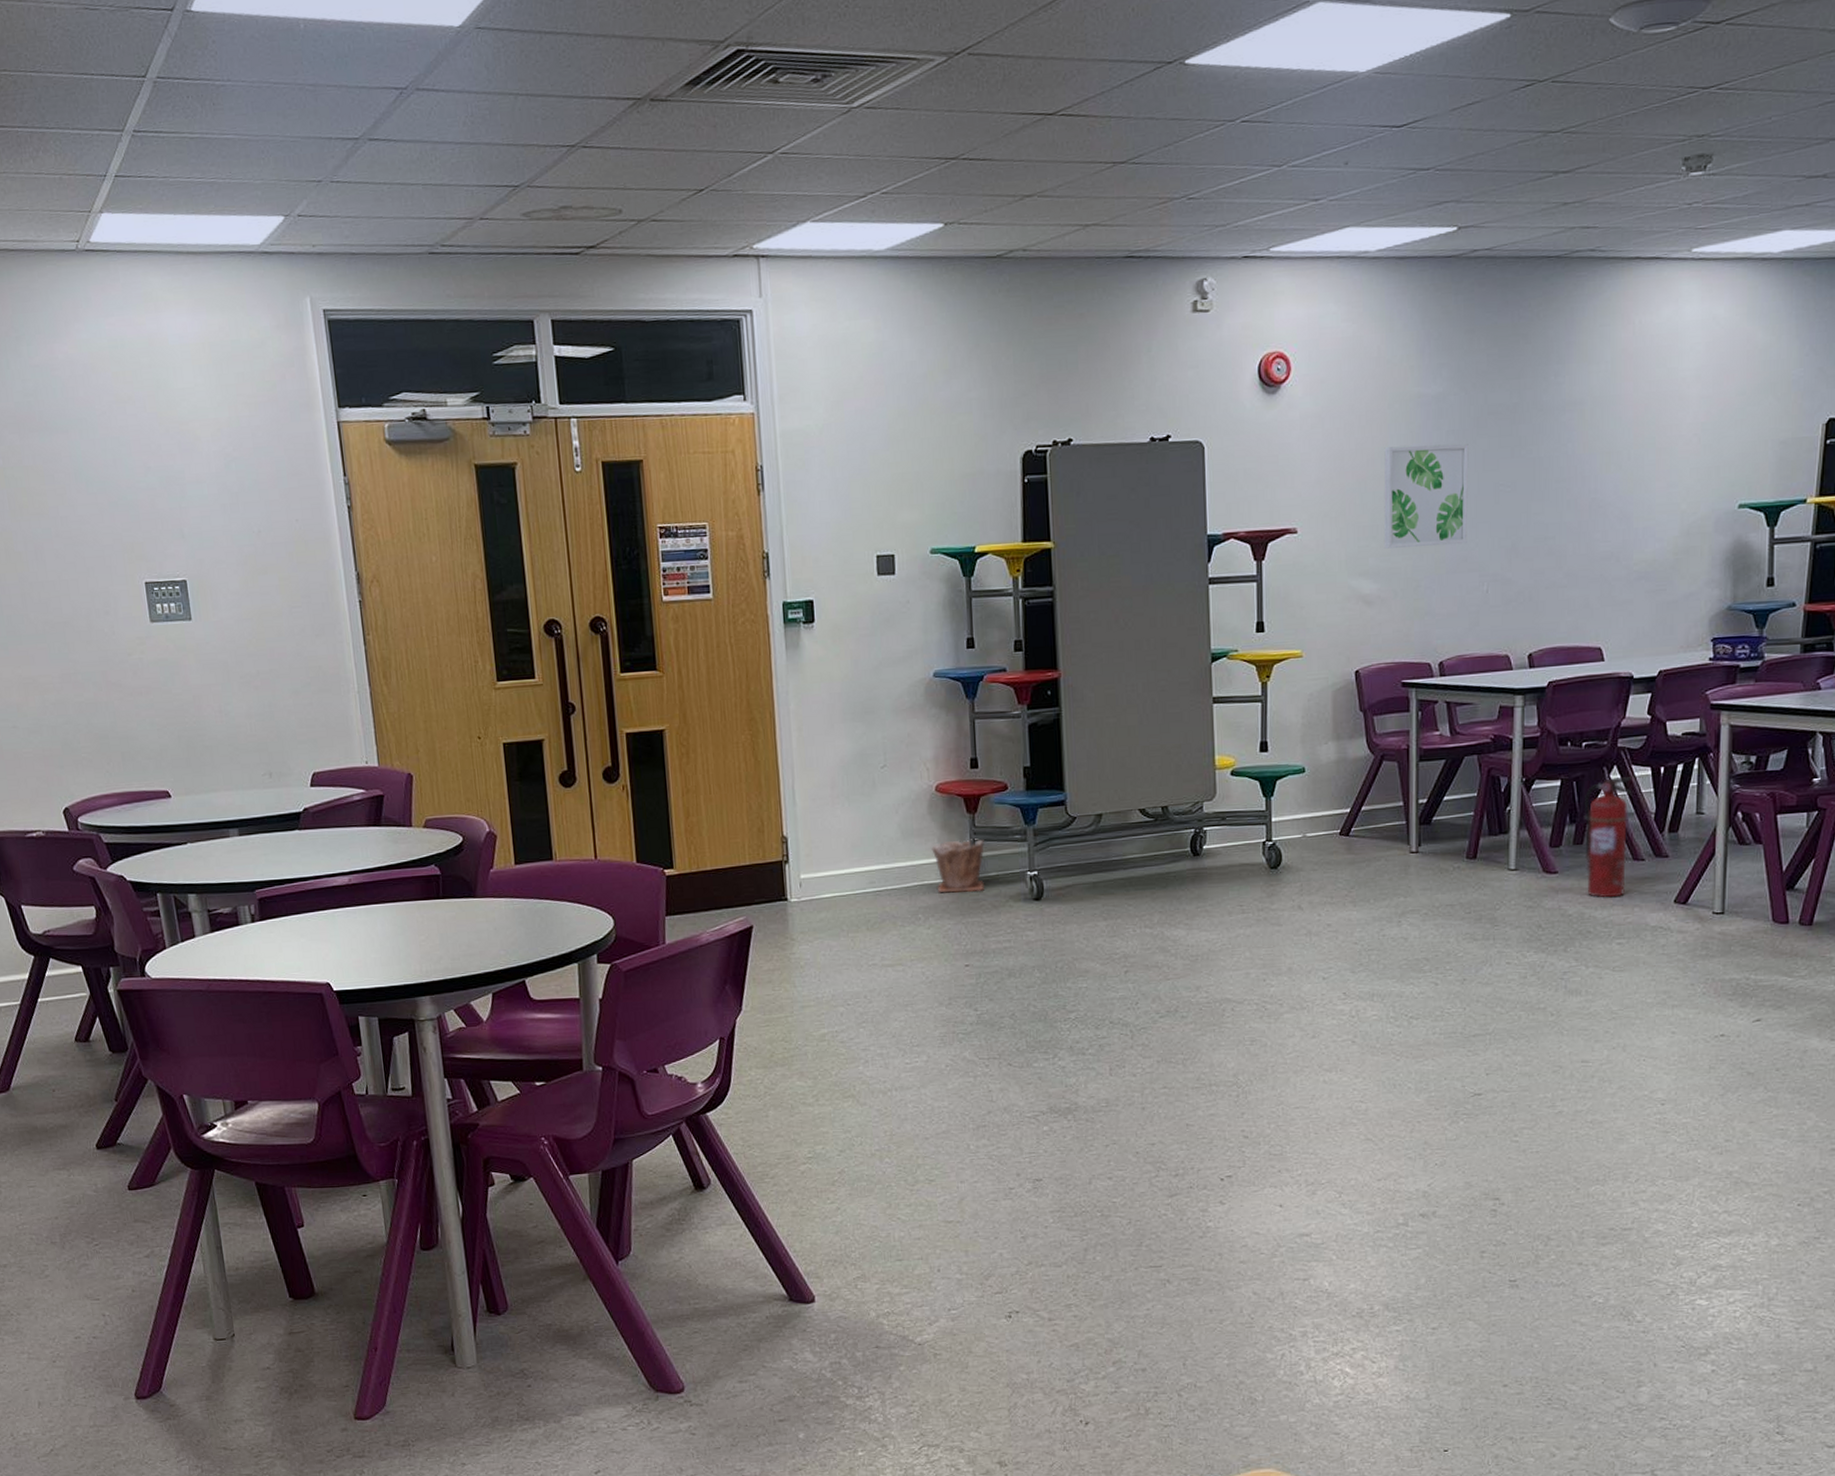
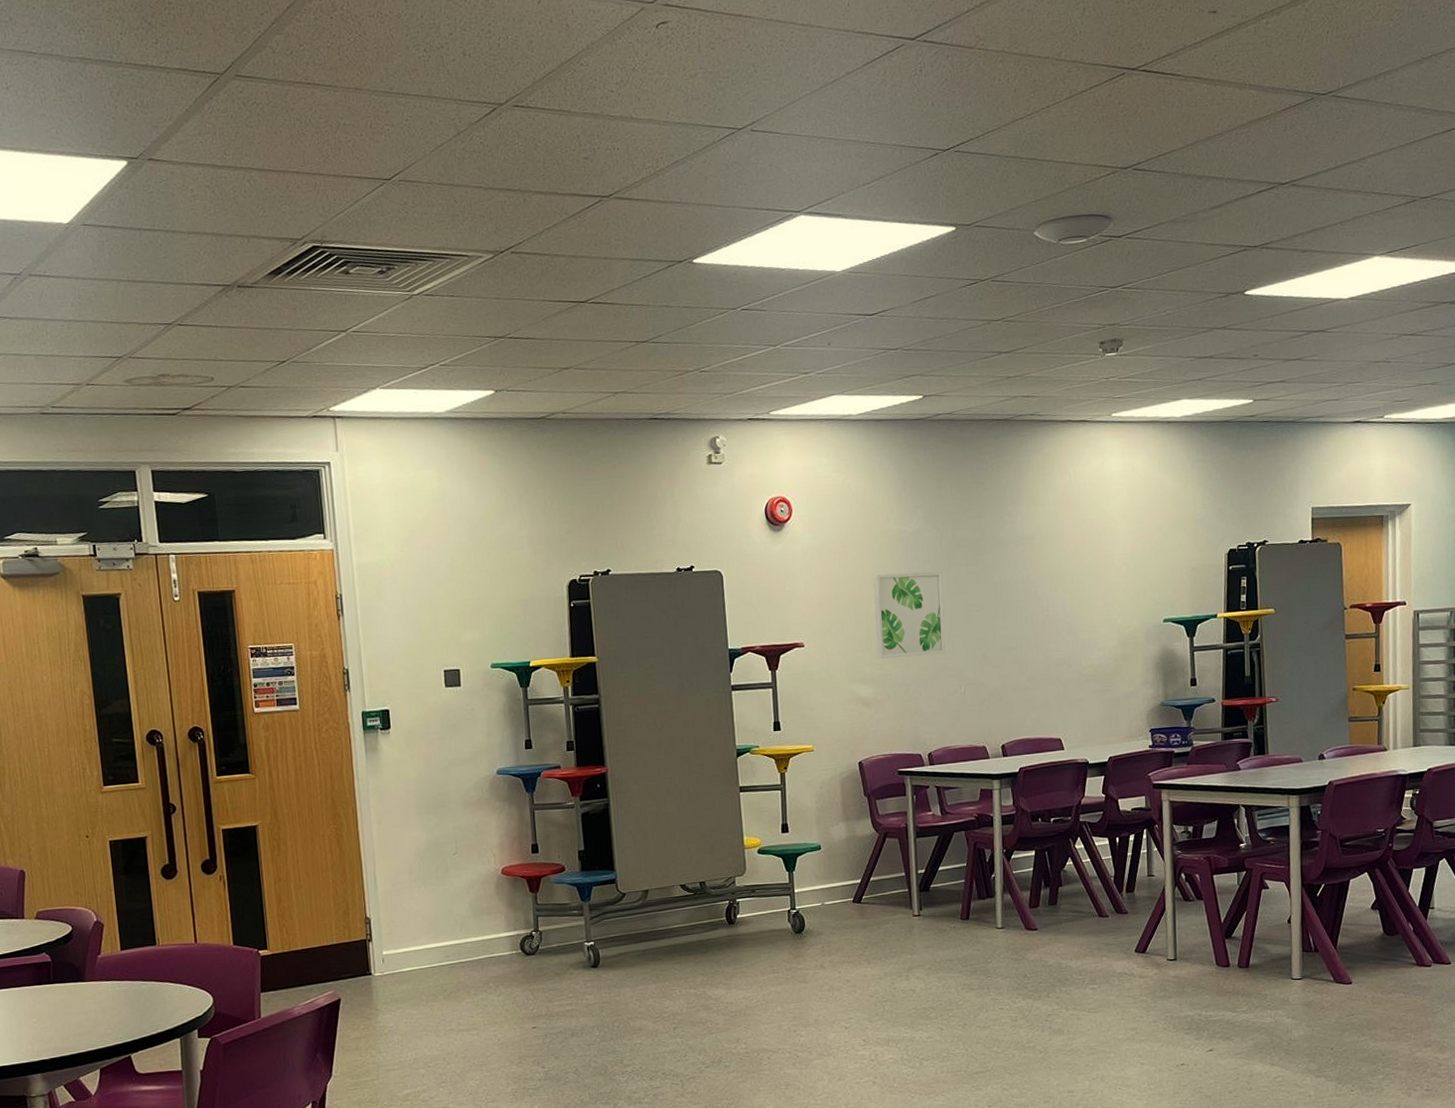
plant pot: present [931,838,984,893] -> none [499,914,547,964]
fire extinguisher: present [1584,777,1632,898] -> none [1055,846,1095,950]

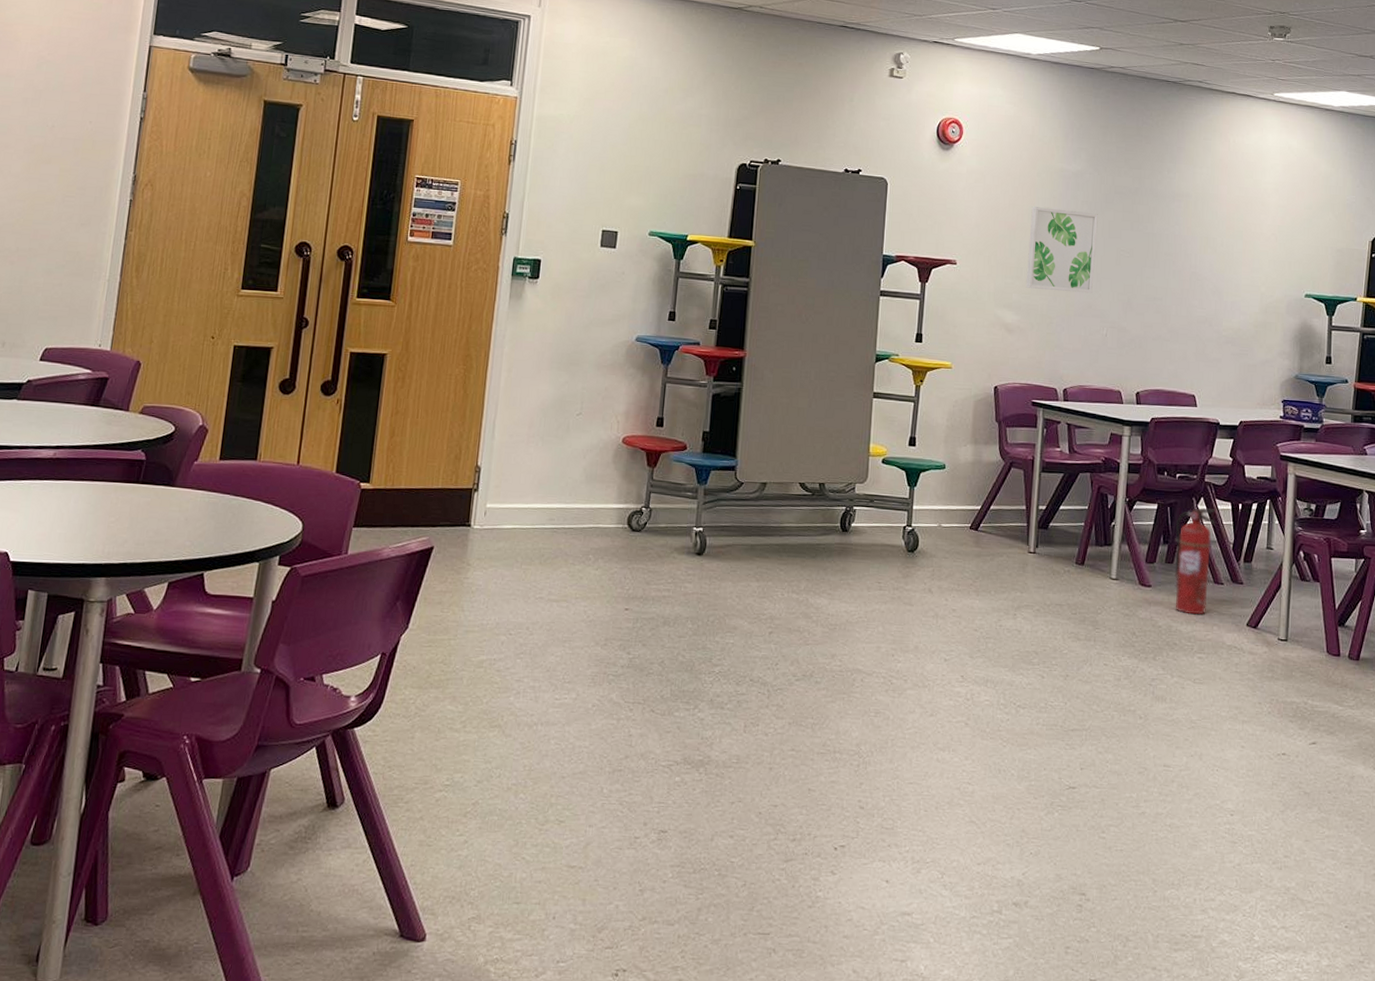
fire extinguisher: none [1055,846,1095,950] -> present [1174,508,1216,615]

